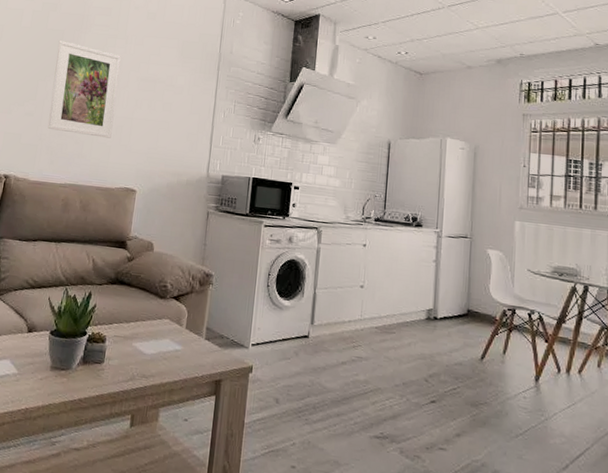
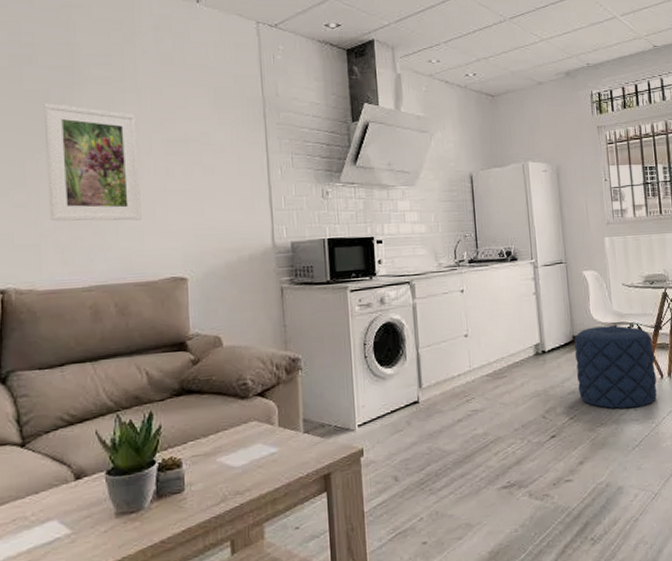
pouf: none [465,305,554,397] -> present [574,325,657,409]

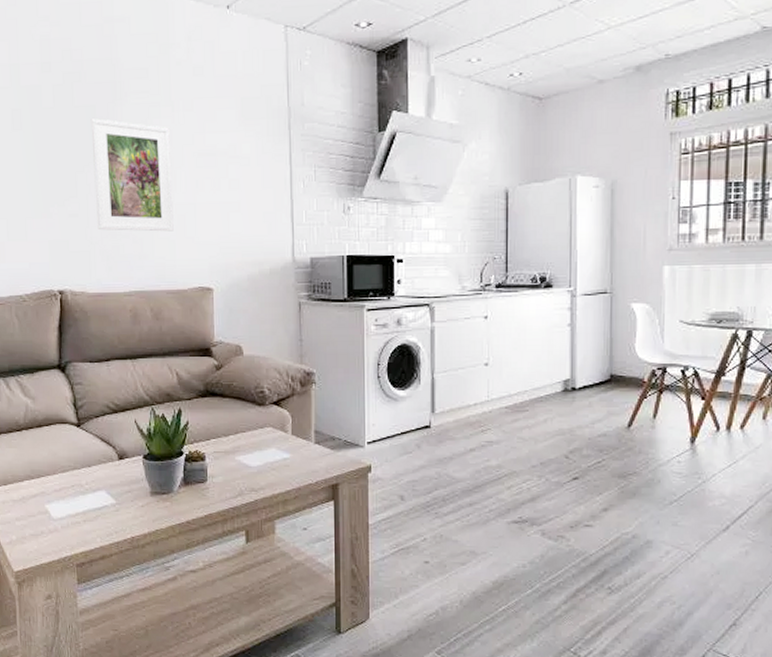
pouf: present [574,325,657,409] -> none [610,367,711,460]

